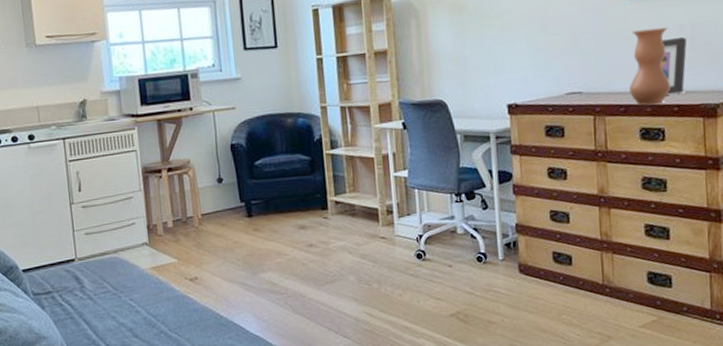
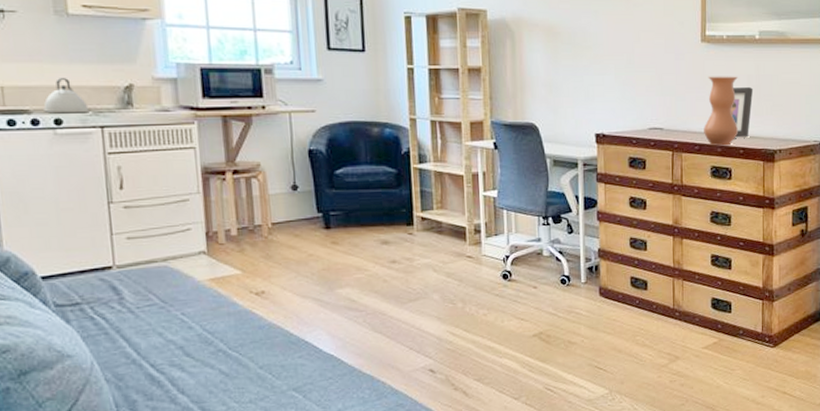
kettle: none [20,100,54,130] -> present [43,78,89,114]

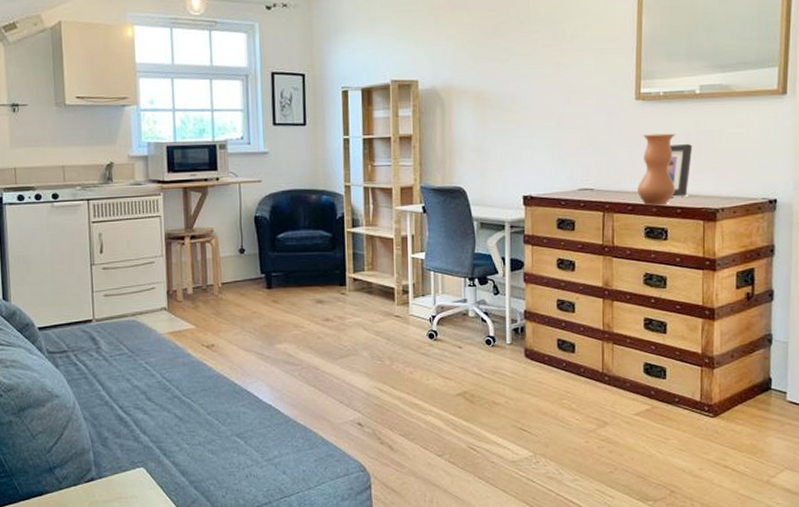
kettle: present [43,78,89,114] -> none [44,159,79,189]

